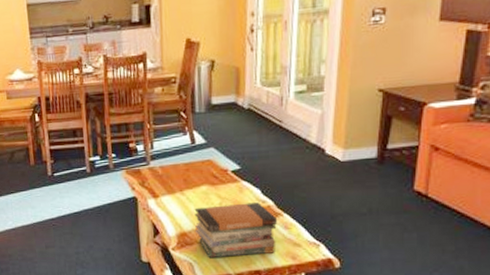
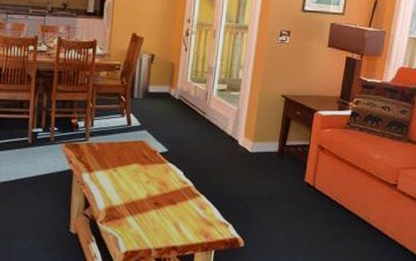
book stack: present [194,202,278,259] -> none [123,183,196,233]

